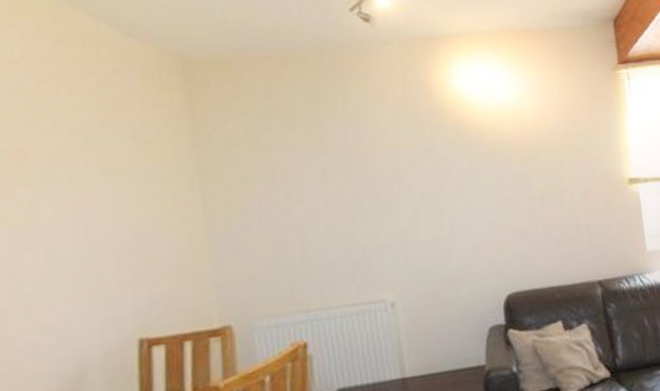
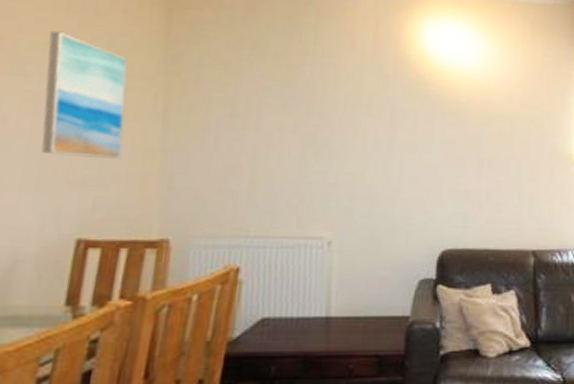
wall art: none [72,131,168,258] -> present [41,30,128,159]

